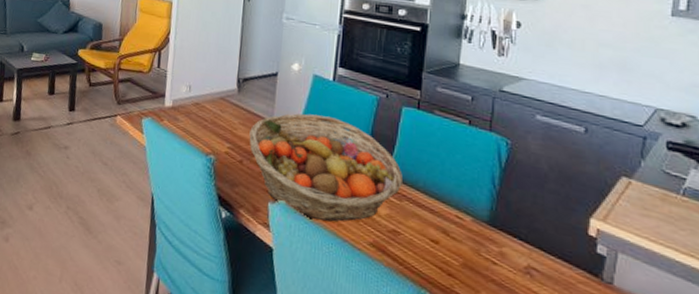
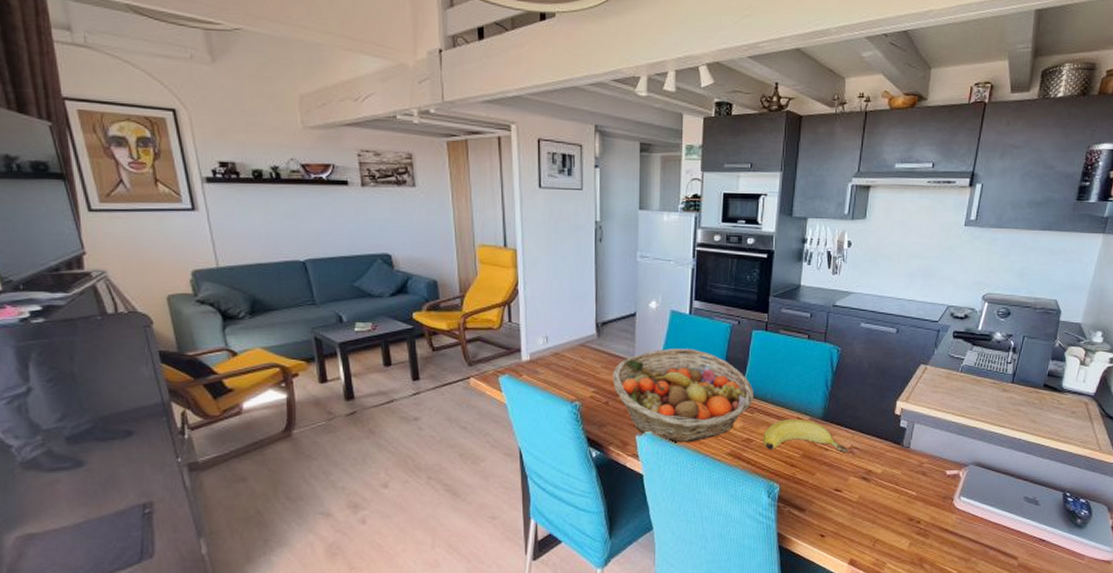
banana: none [412,215,525,272] -> present [763,419,849,452]

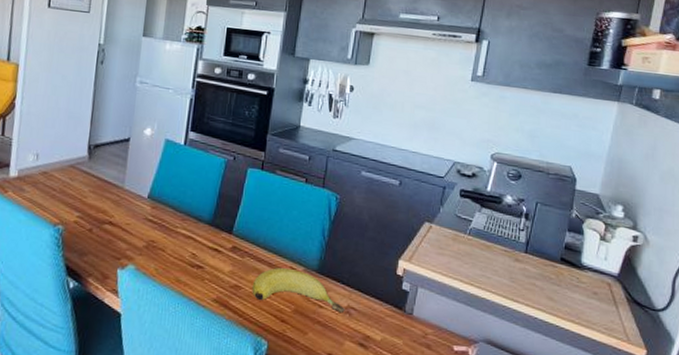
fruit basket: present [612,348,754,443] -> none [99,178,246,283]

